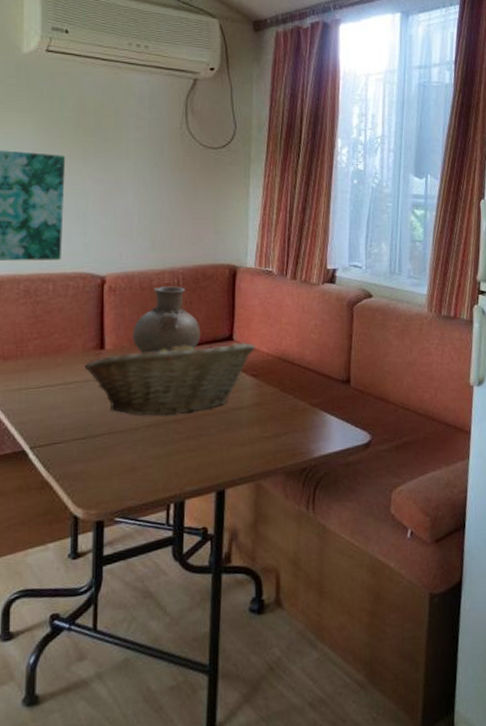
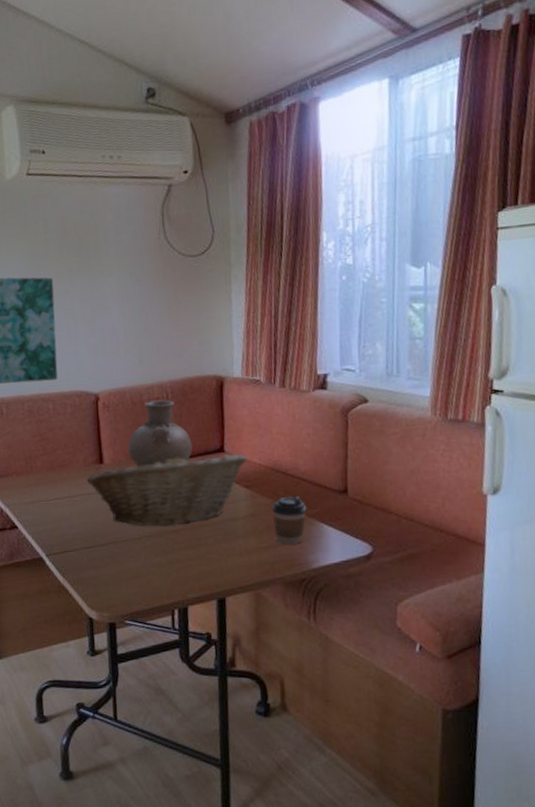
coffee cup: none [278,386,311,434] -> present [272,496,307,545]

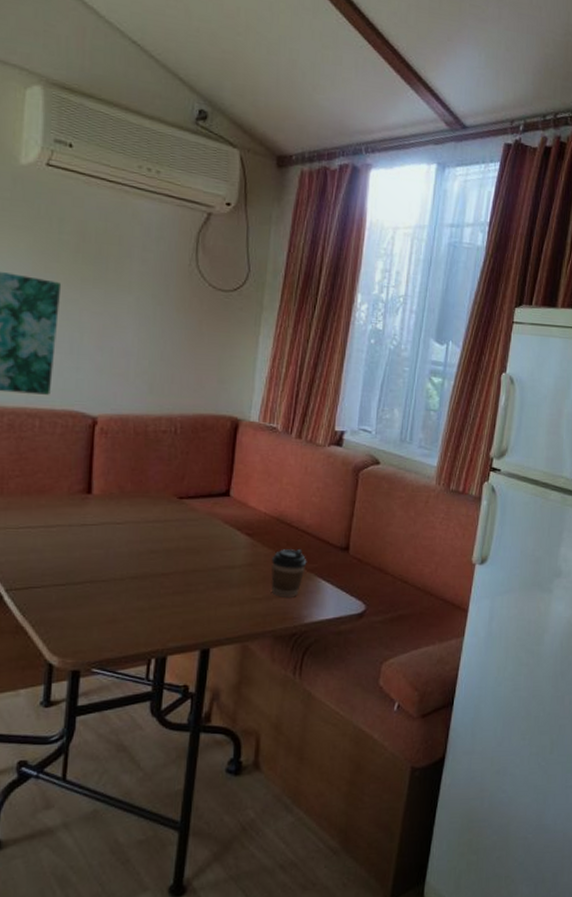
fruit basket: present [87,453,247,527] -> none [69,490,253,569]
vase: present [127,399,193,467] -> none [122,433,196,502]

